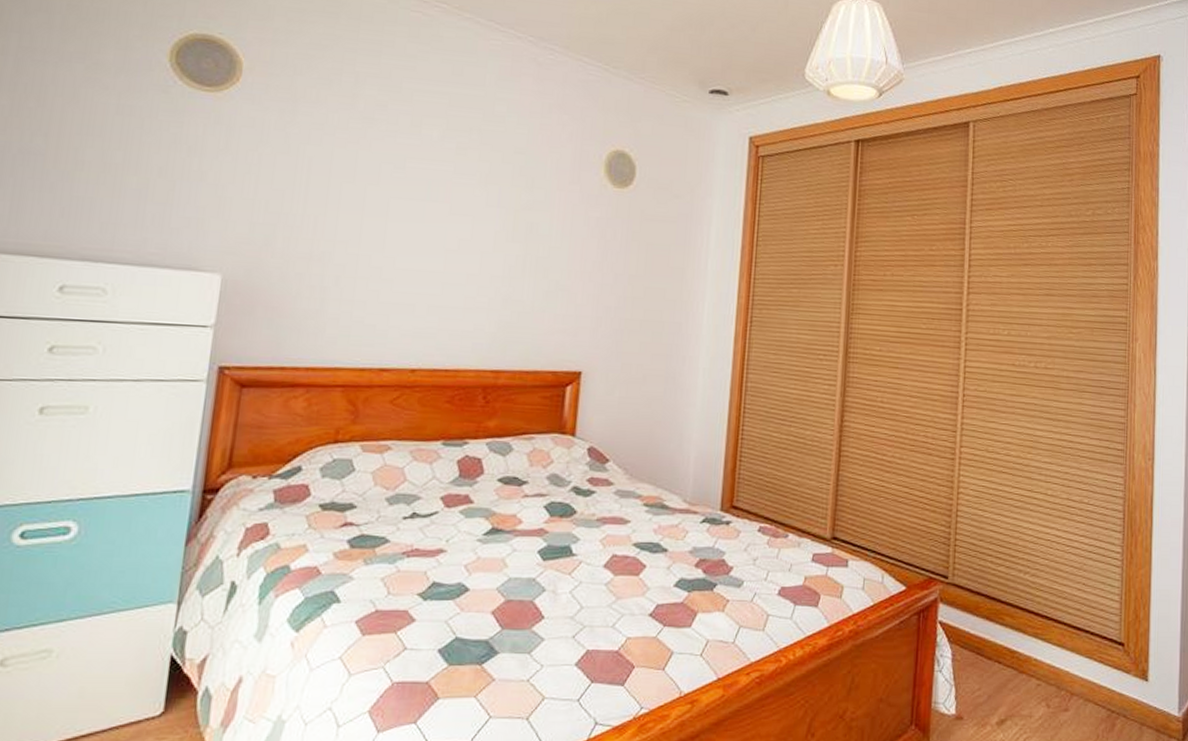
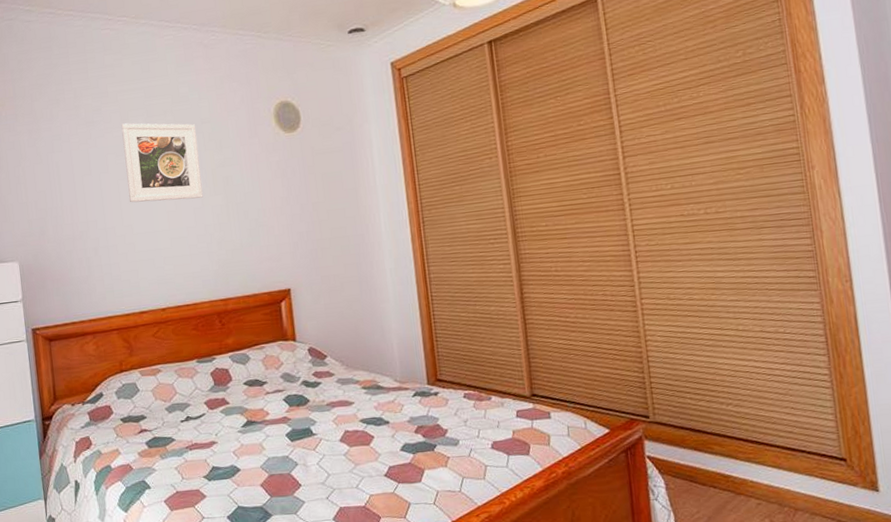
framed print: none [398,130,507,242] -> present [121,123,203,203]

